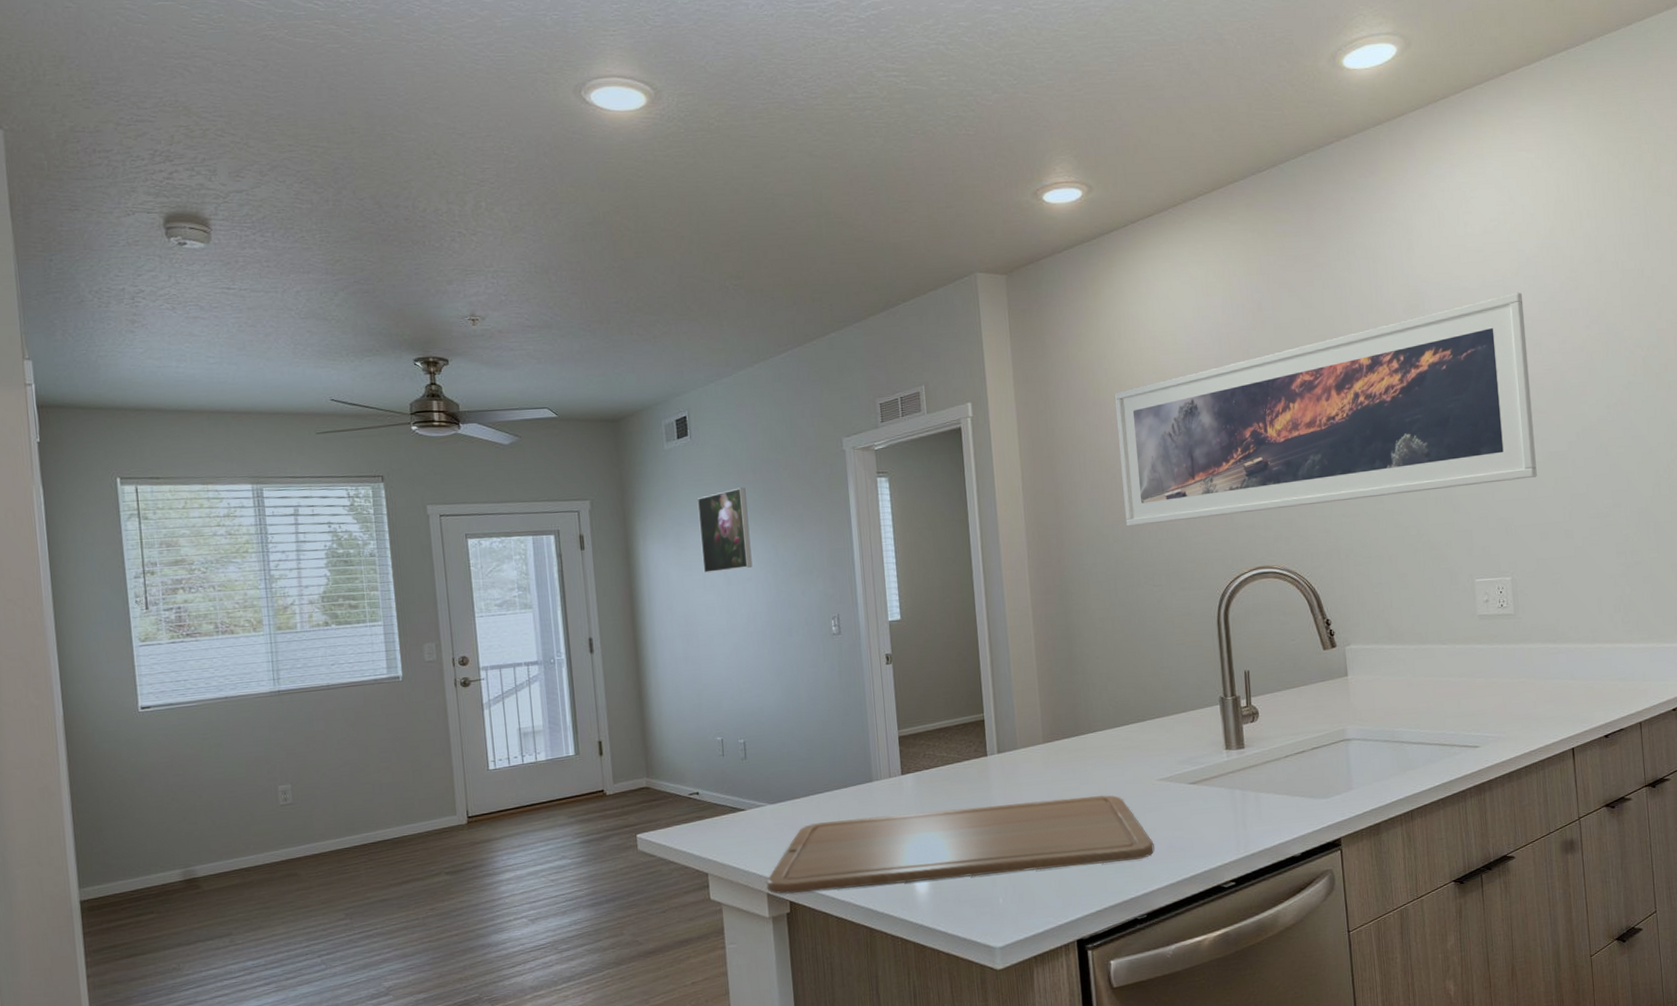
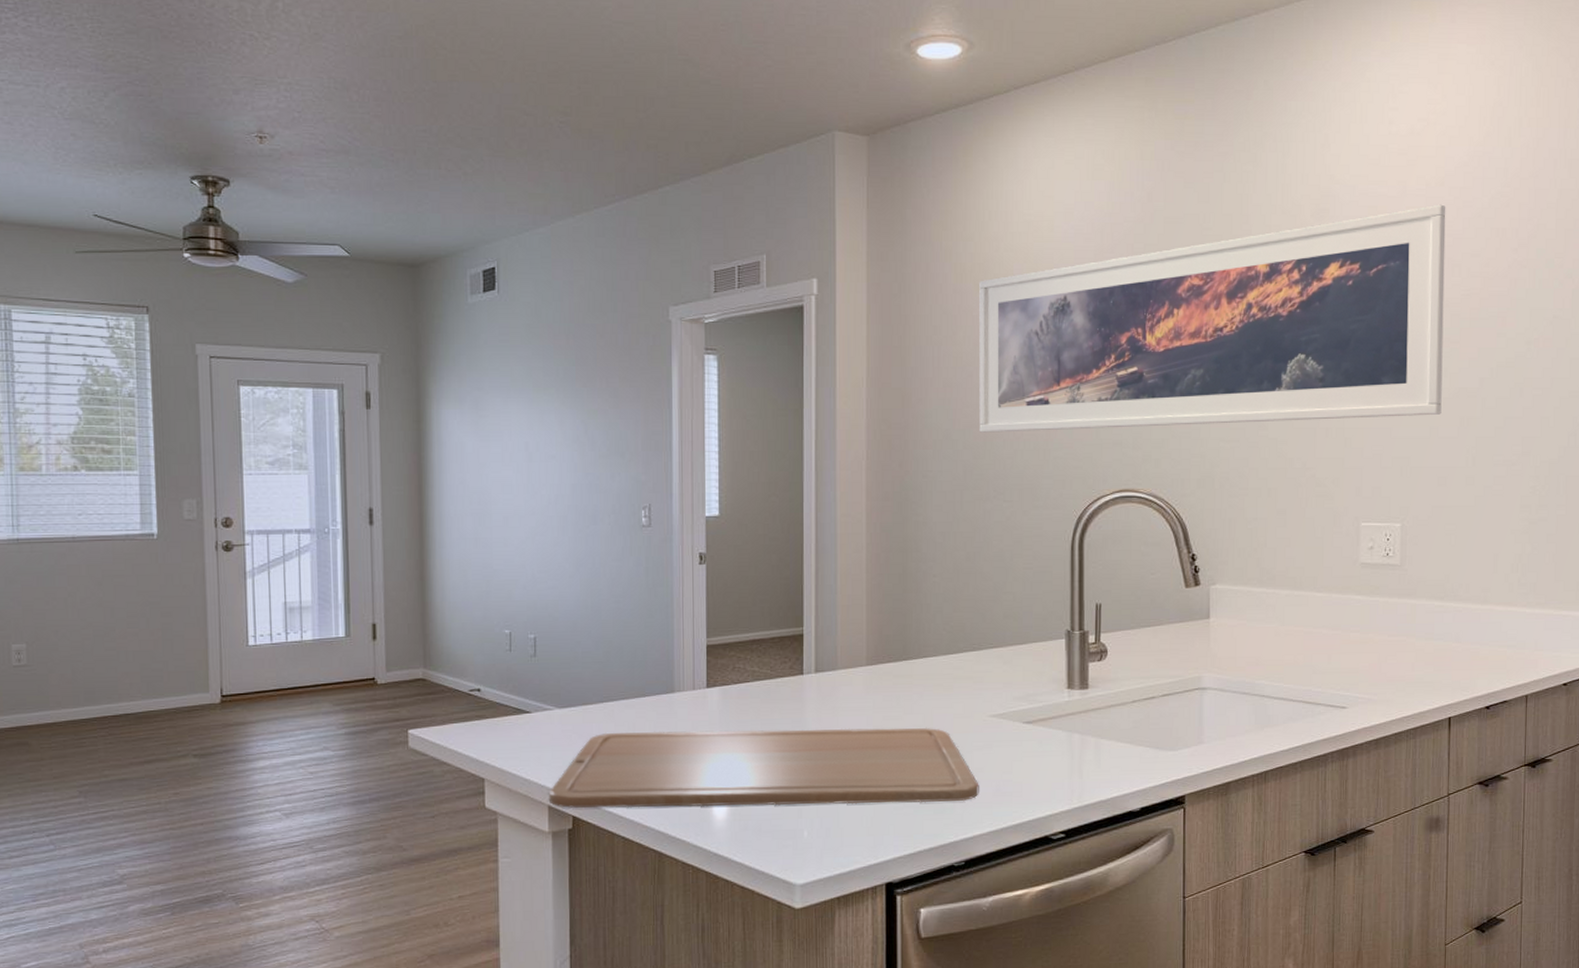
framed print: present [697,487,753,574] -> none [500,353,558,447]

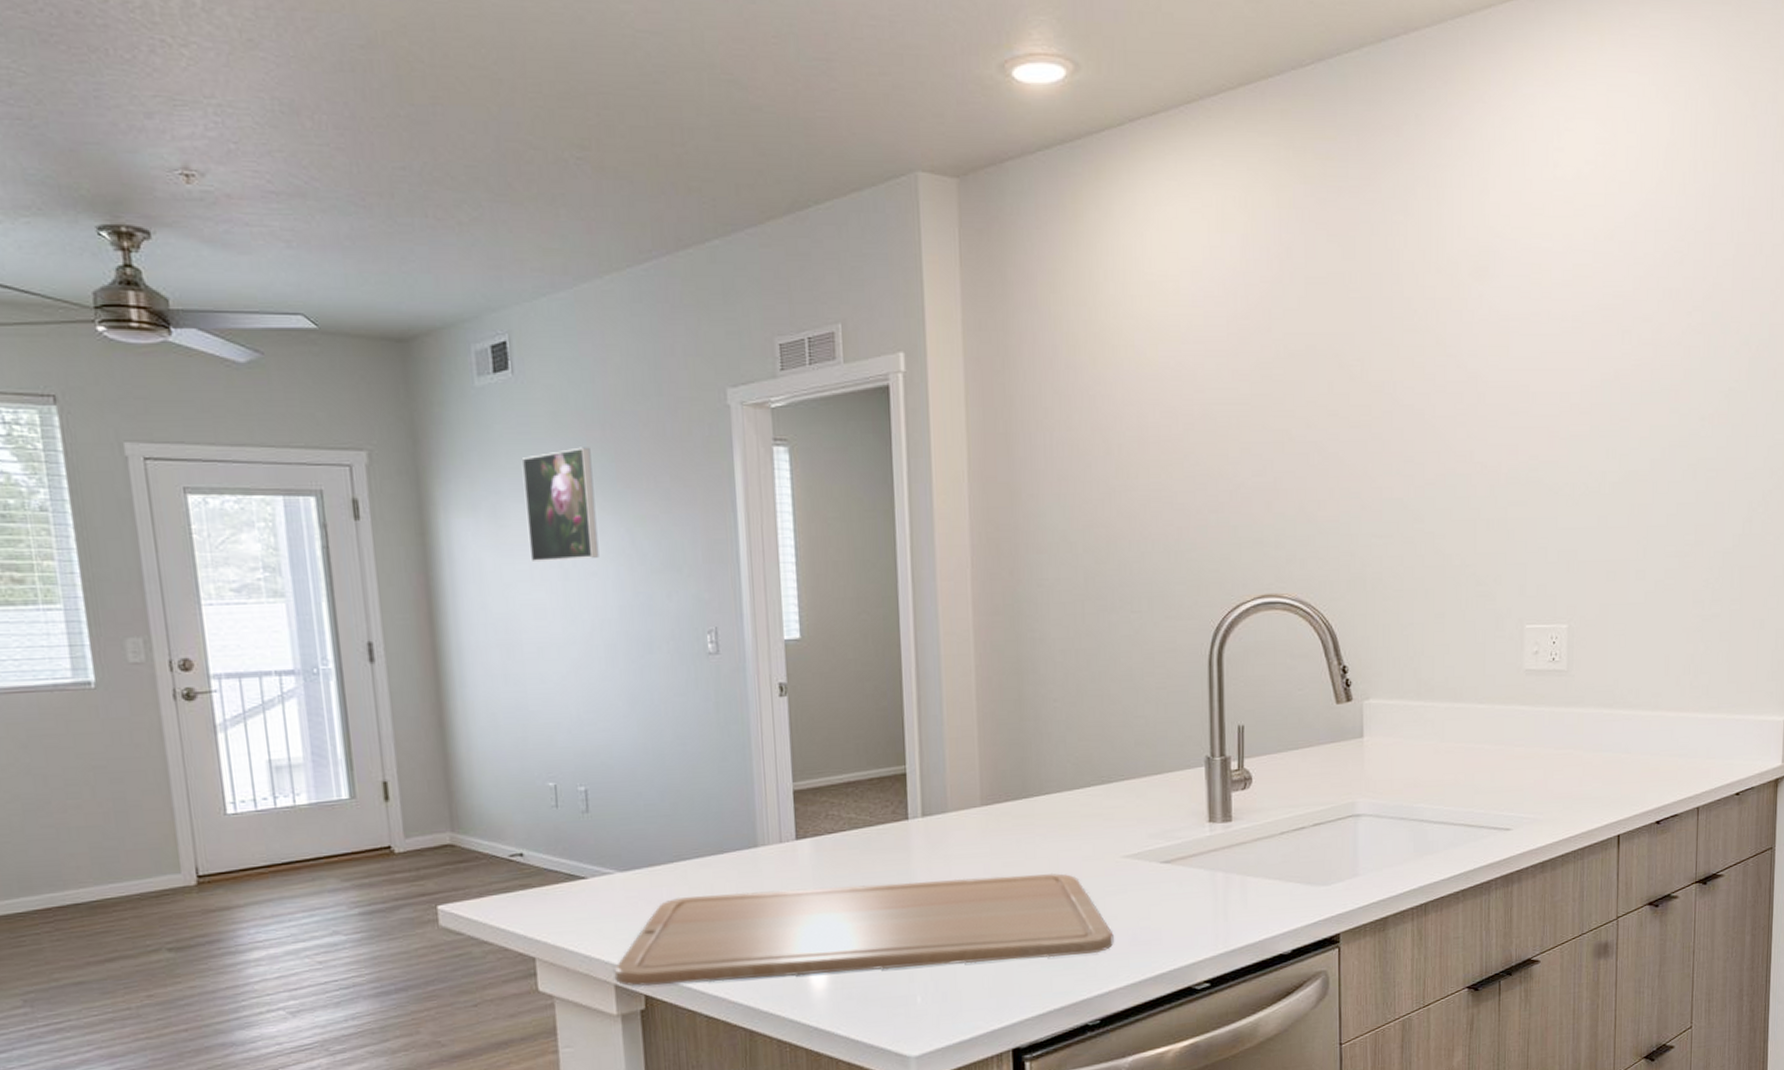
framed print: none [500,353,558,447] -> present [521,447,599,563]
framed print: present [979,204,1446,433] -> none [1095,261,1616,533]

